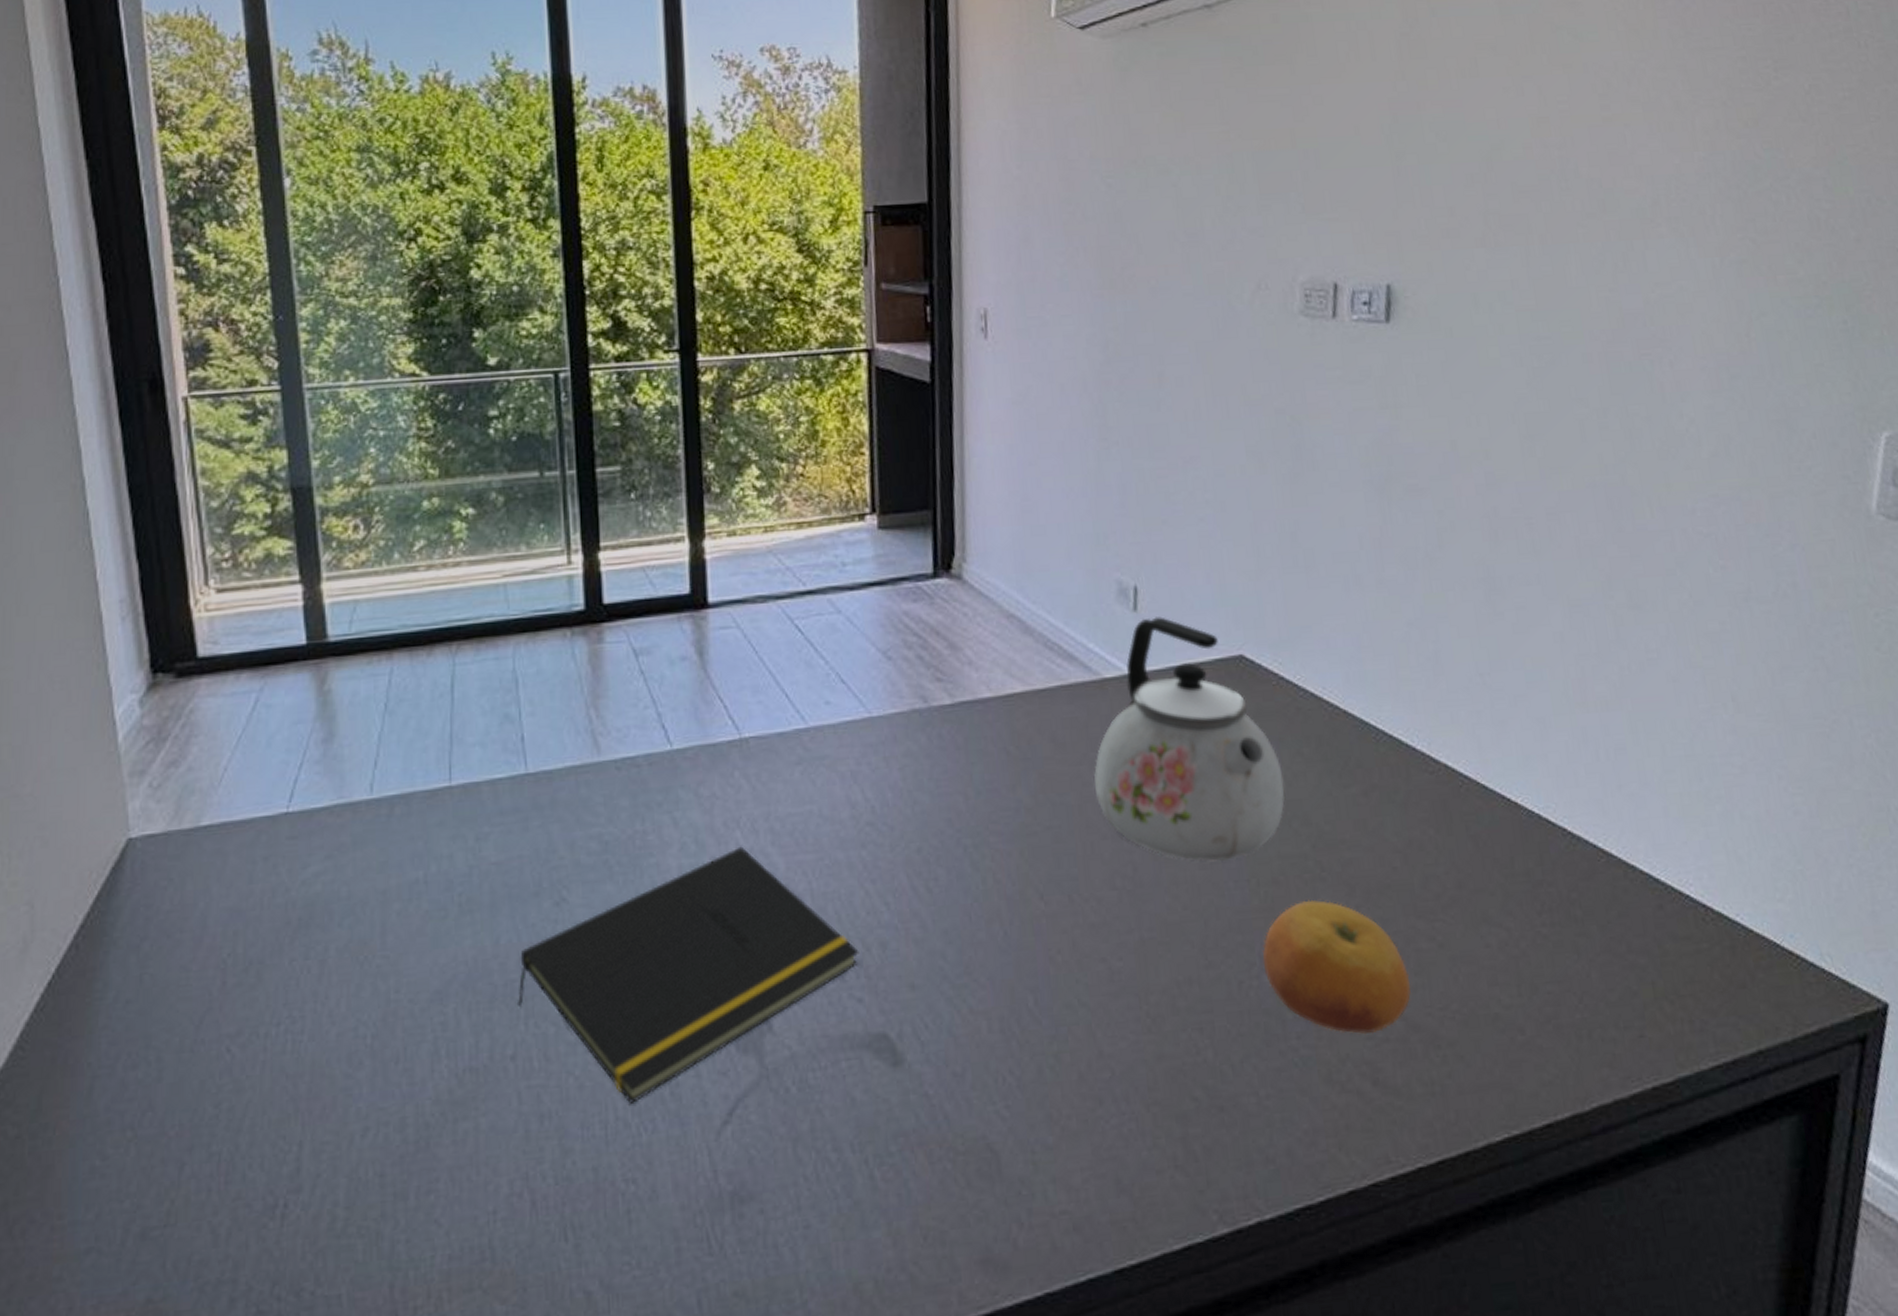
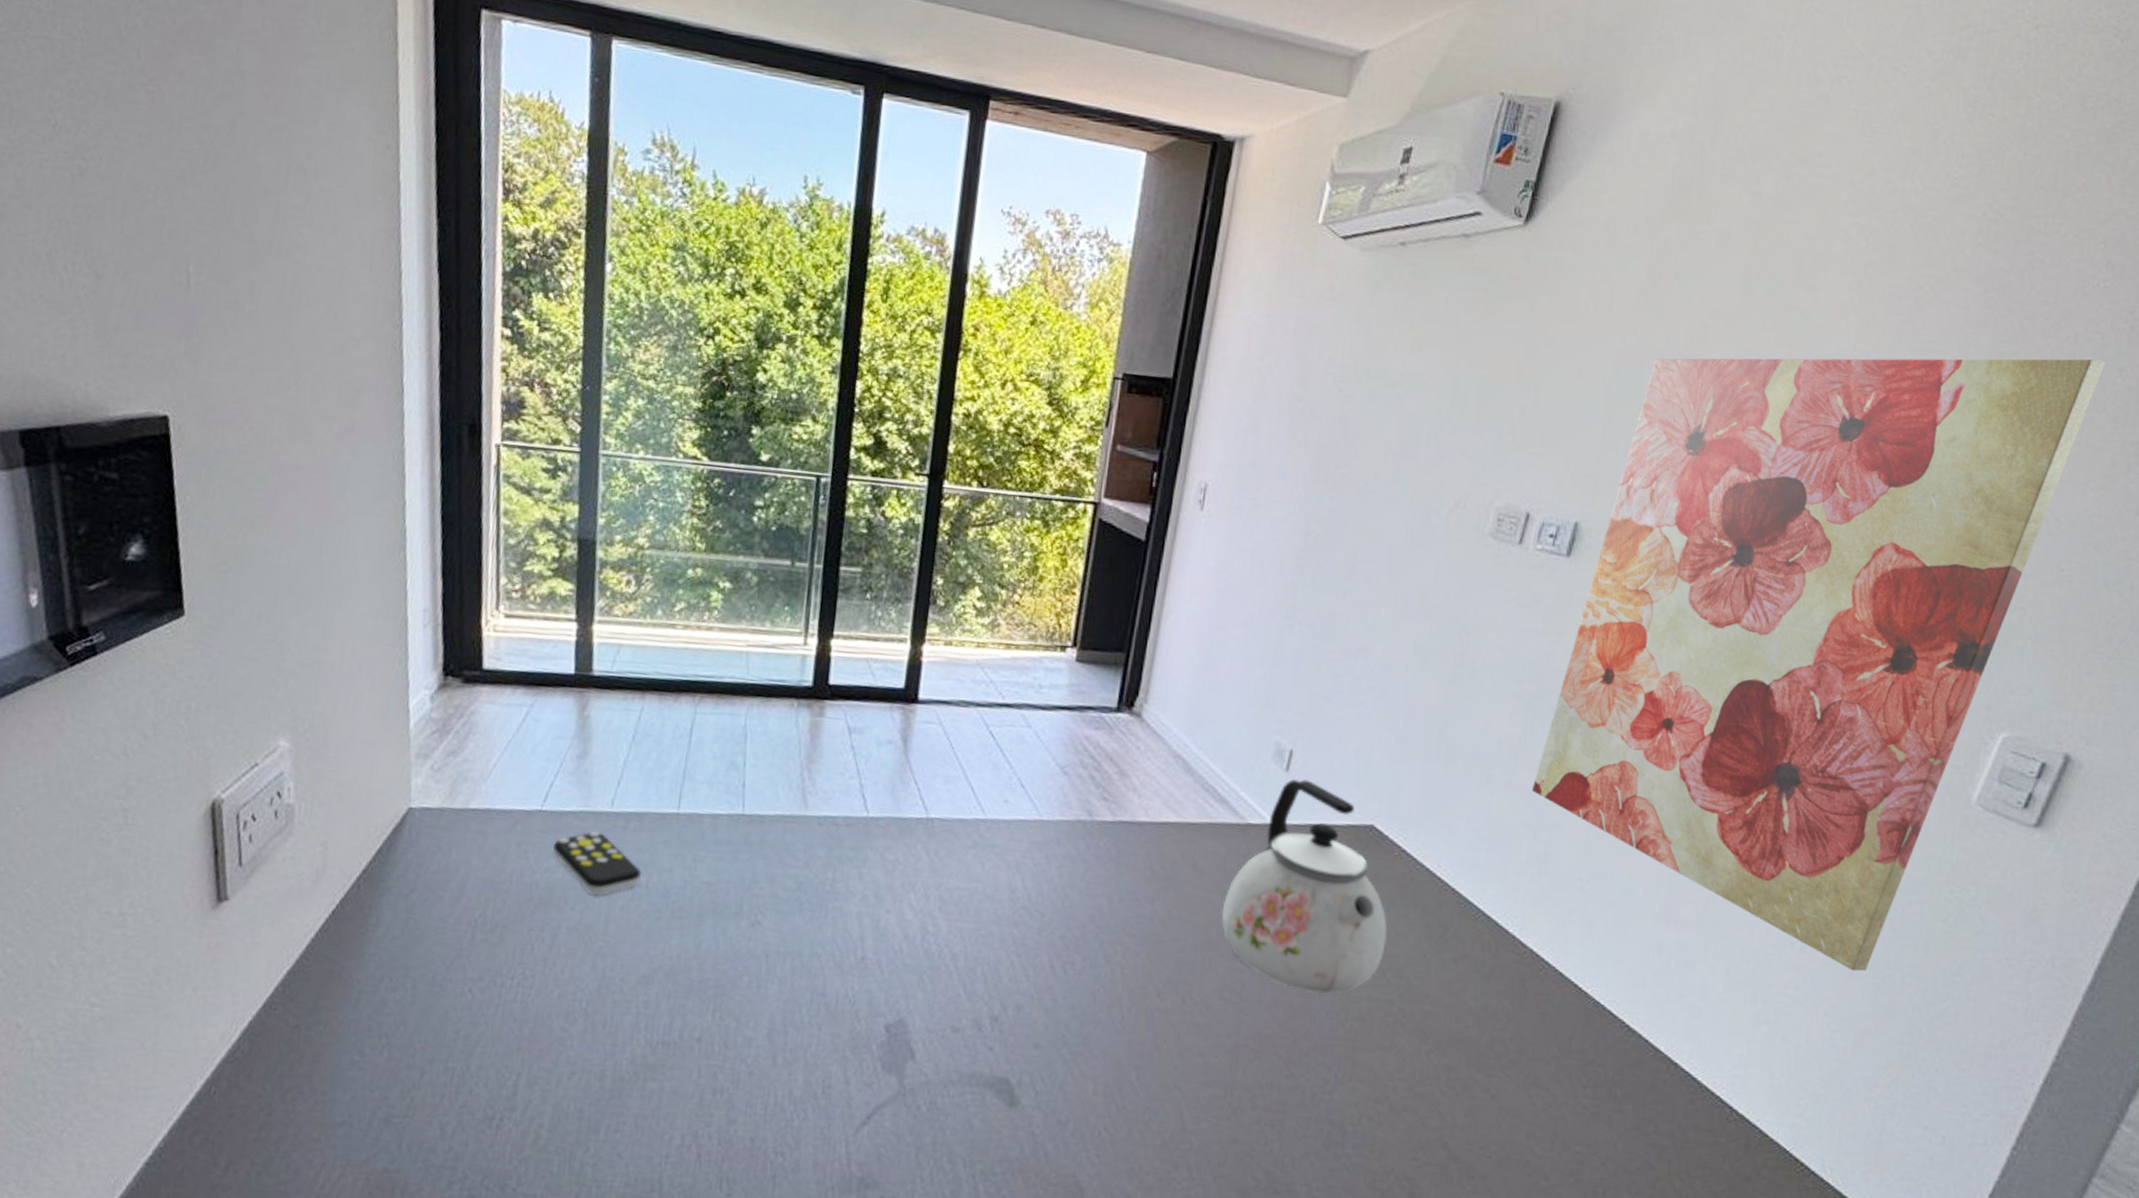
remote control: none [308,825,416,904] -> present [553,831,641,896]
notepad: present [516,846,859,1104] -> none [707,906,997,1094]
fruit: present [1262,900,1411,1035] -> none [1336,1039,1459,1157]
wall art: none [1405,31,1884,723] -> present [1531,358,2106,972]

